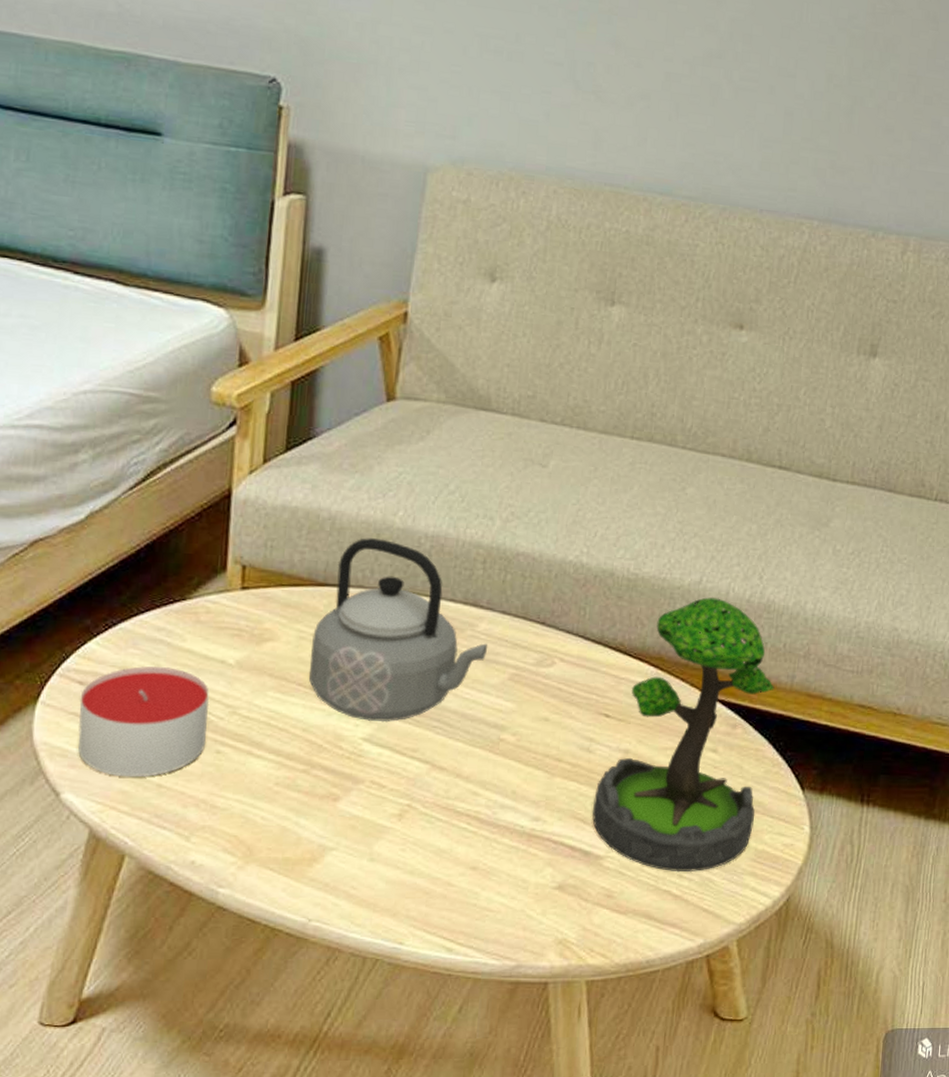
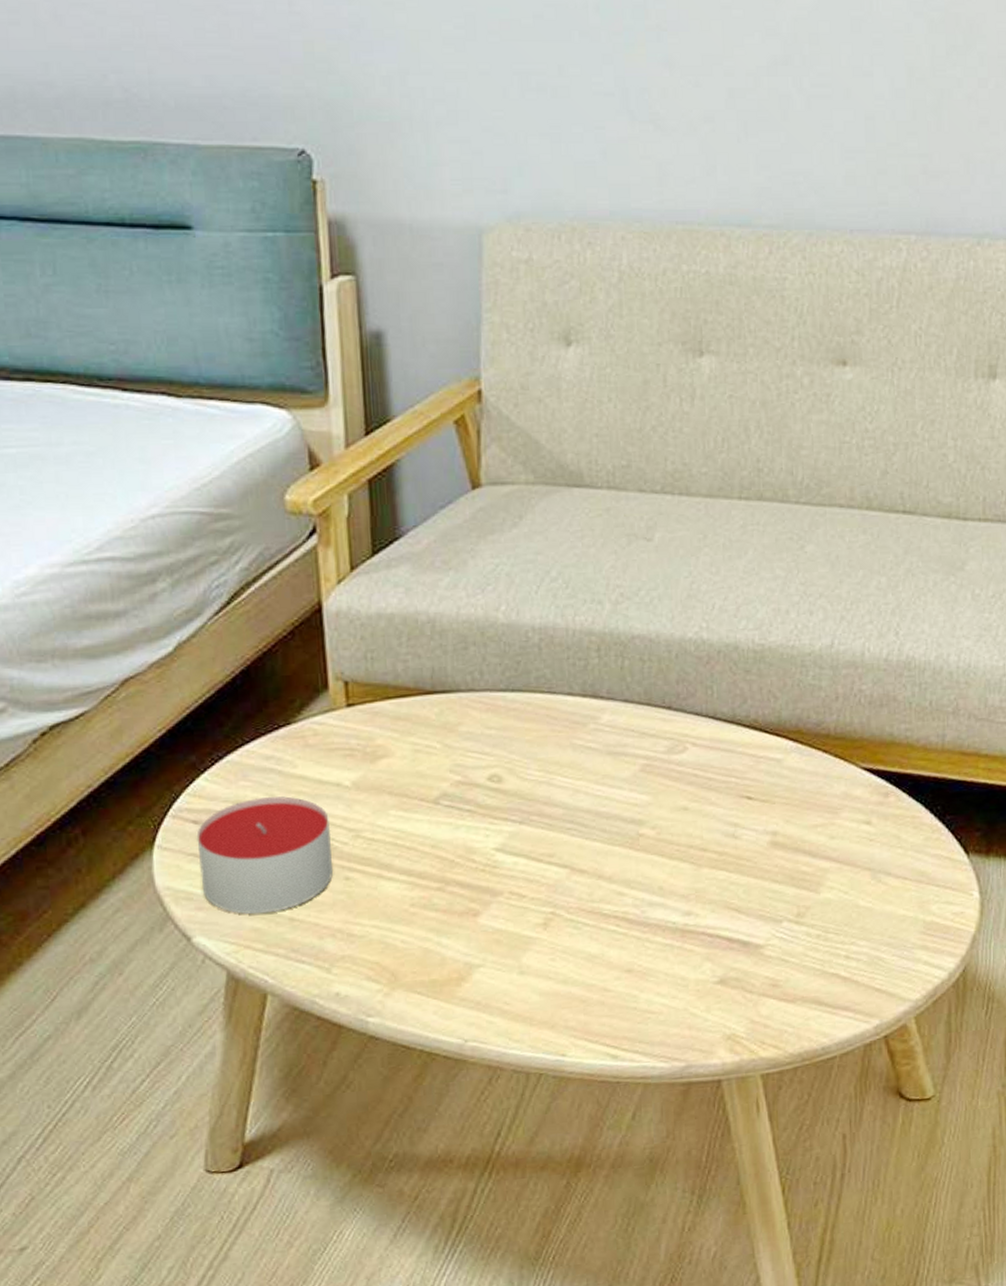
teapot: present [308,537,488,723] -> none [428,637,614,830]
plant: present [592,597,775,872] -> none [746,660,925,954]

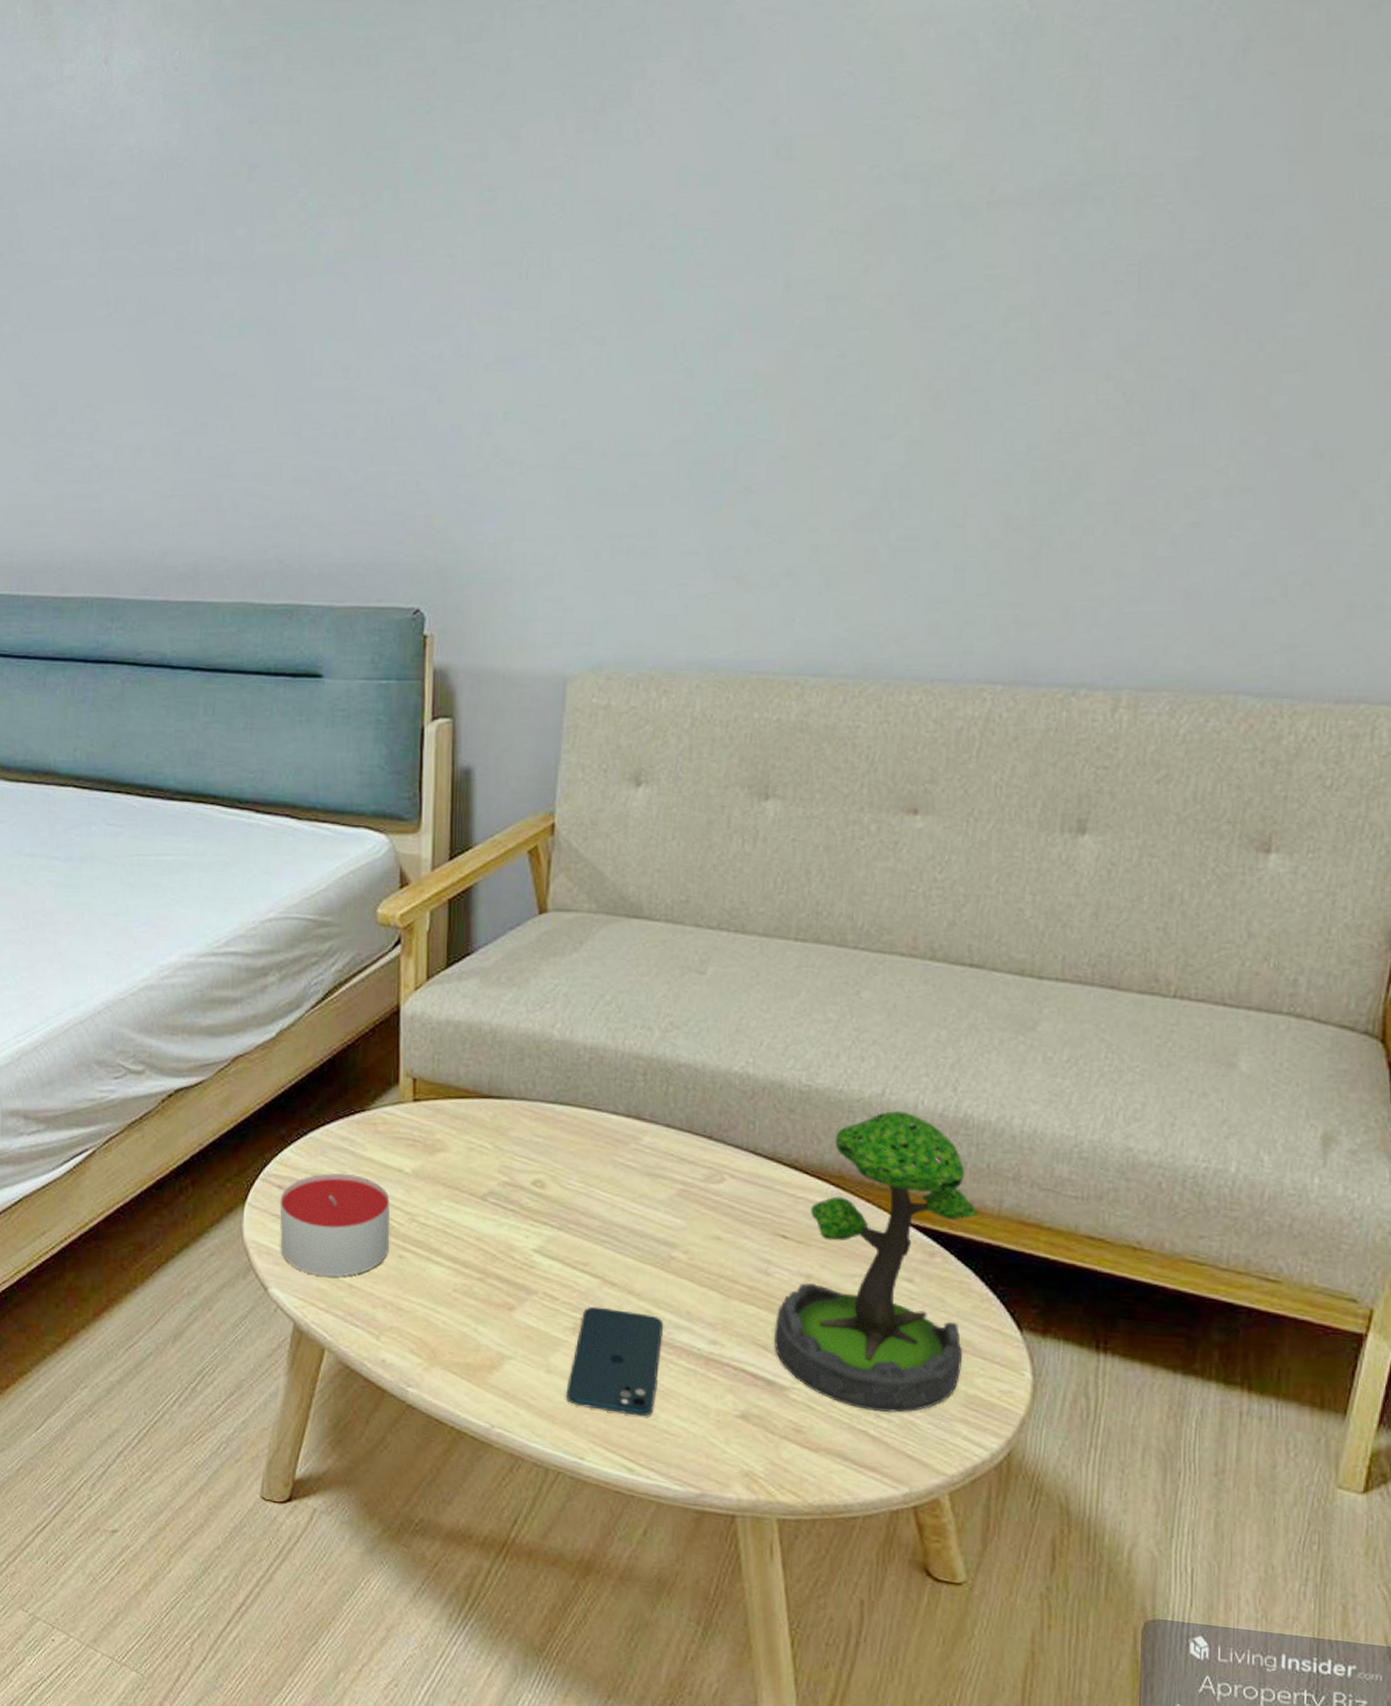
smartphone: none [542,896,637,1003] -> present [566,1306,663,1417]
plant: none [746,660,925,954] -> present [775,1111,979,1413]

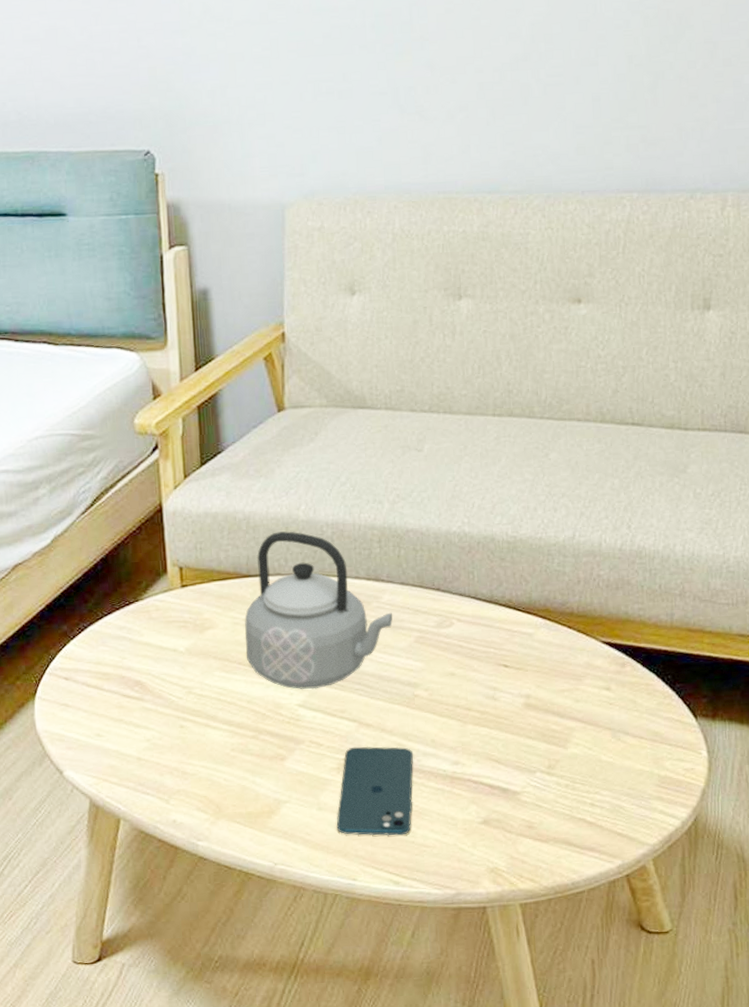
candle: present [279,1173,391,1277] -> none [67,659,171,754]
teapot: none [479,1050,654,1235] -> present [244,531,393,690]
plant: present [775,1111,979,1413] -> none [504,550,656,802]

